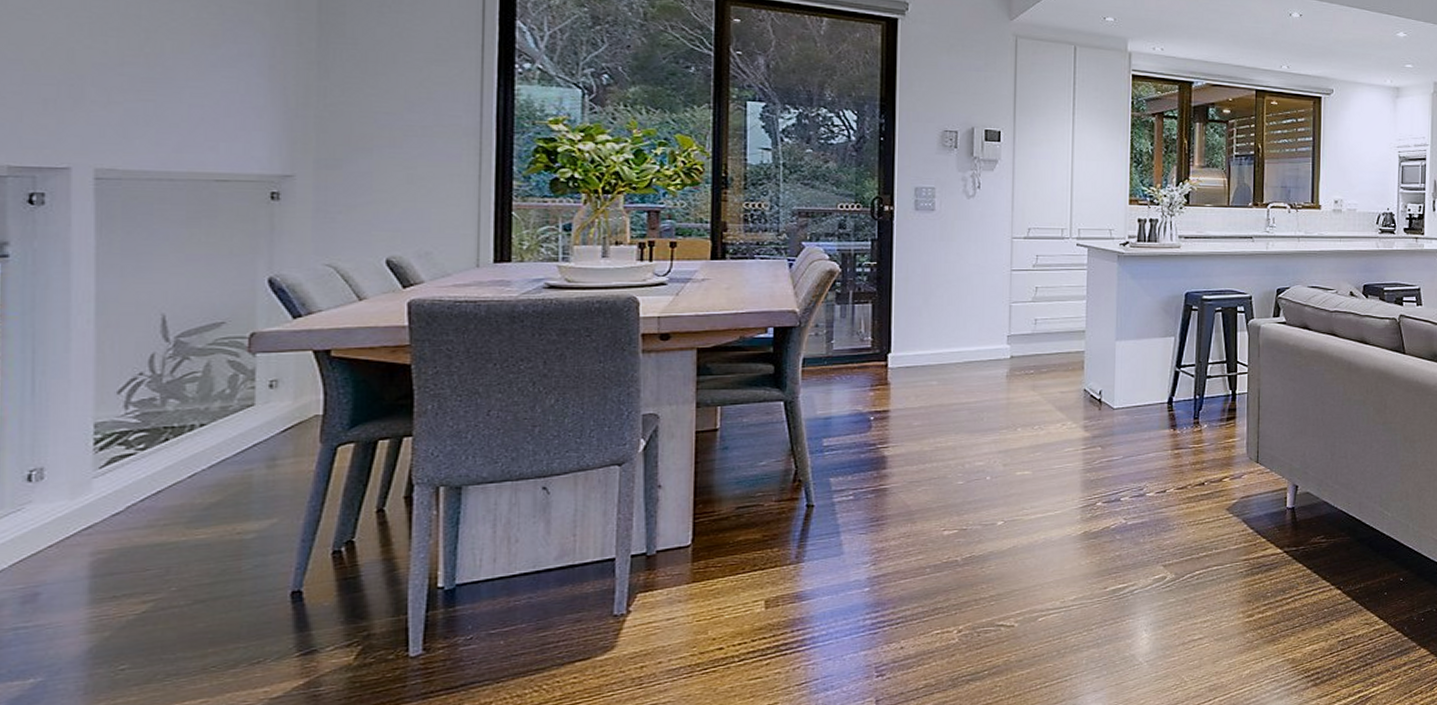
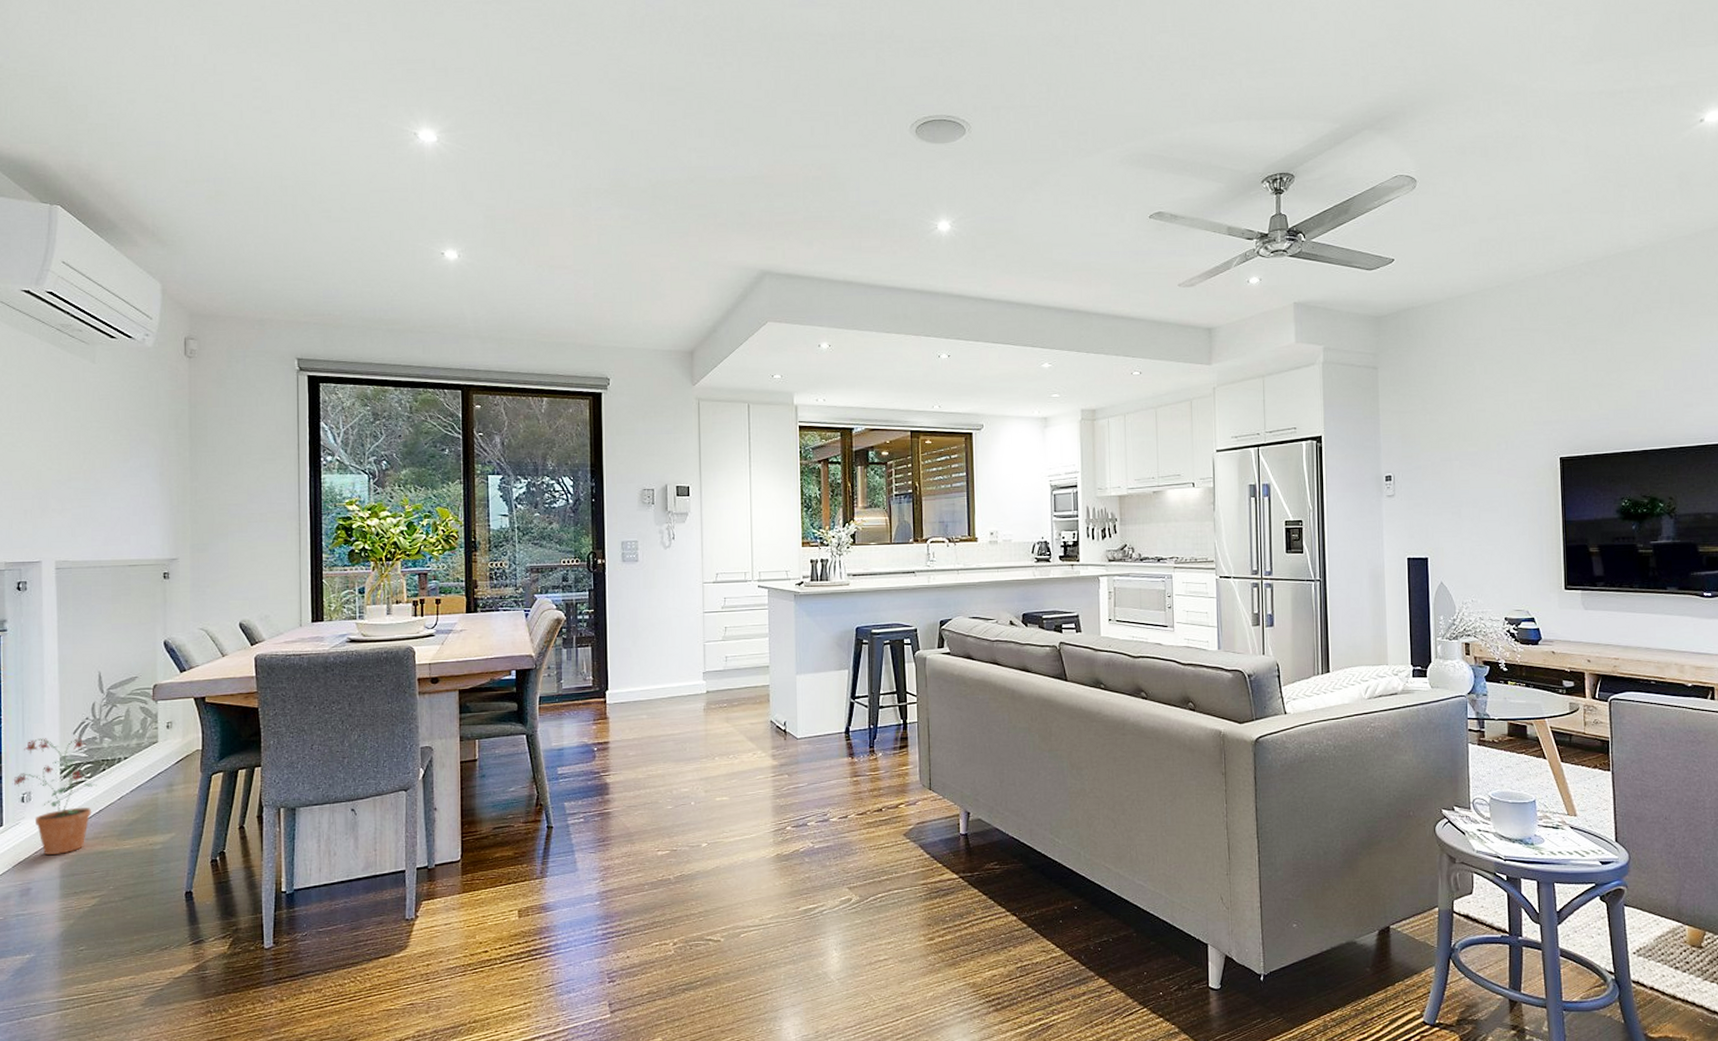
potted plant: none [11,397,155,550] -> present [12,737,97,856]

